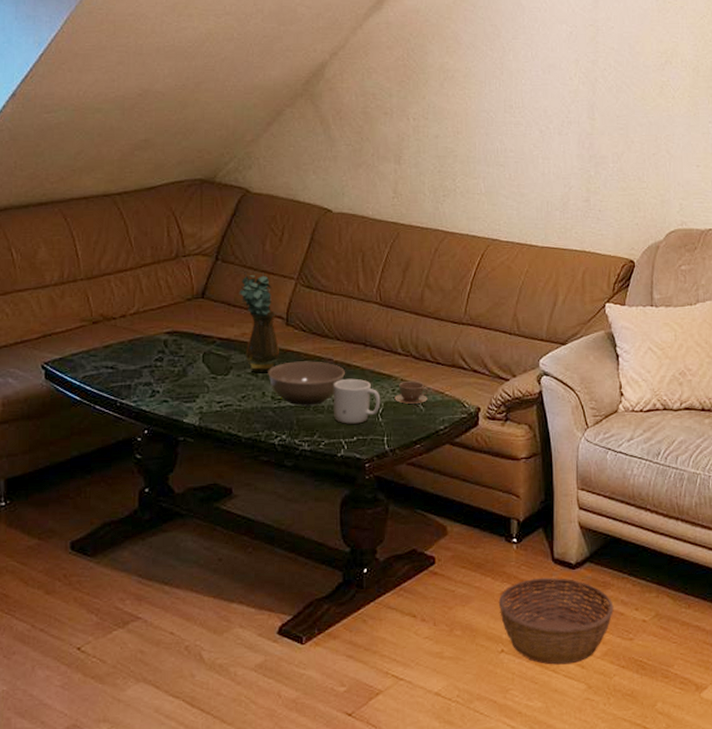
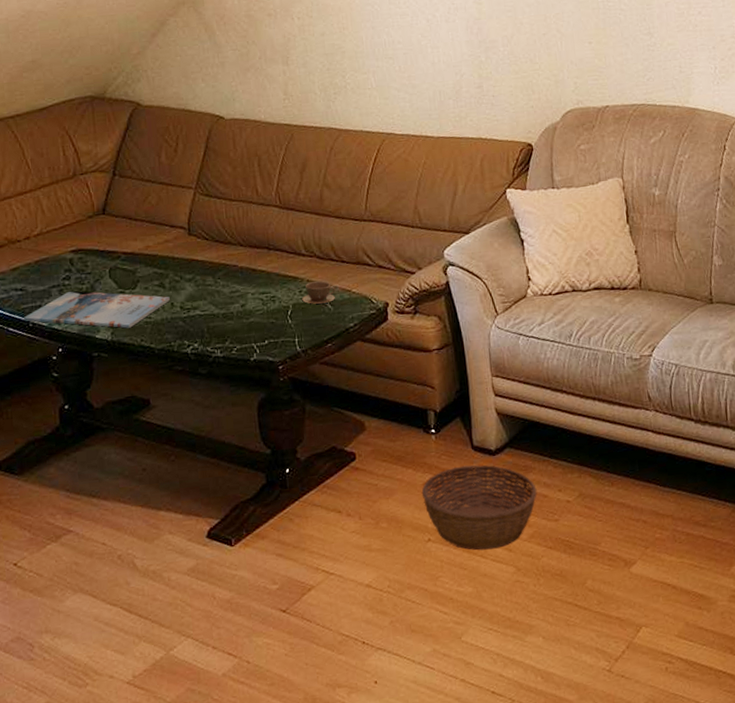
magazine: none [111,372,262,415] -> present [23,290,170,329]
vase: present [239,272,279,374] -> none [139,184,184,285]
bowl: present [268,361,345,407] -> none [174,268,251,314]
mug: present [333,378,381,424] -> none [241,282,289,329]

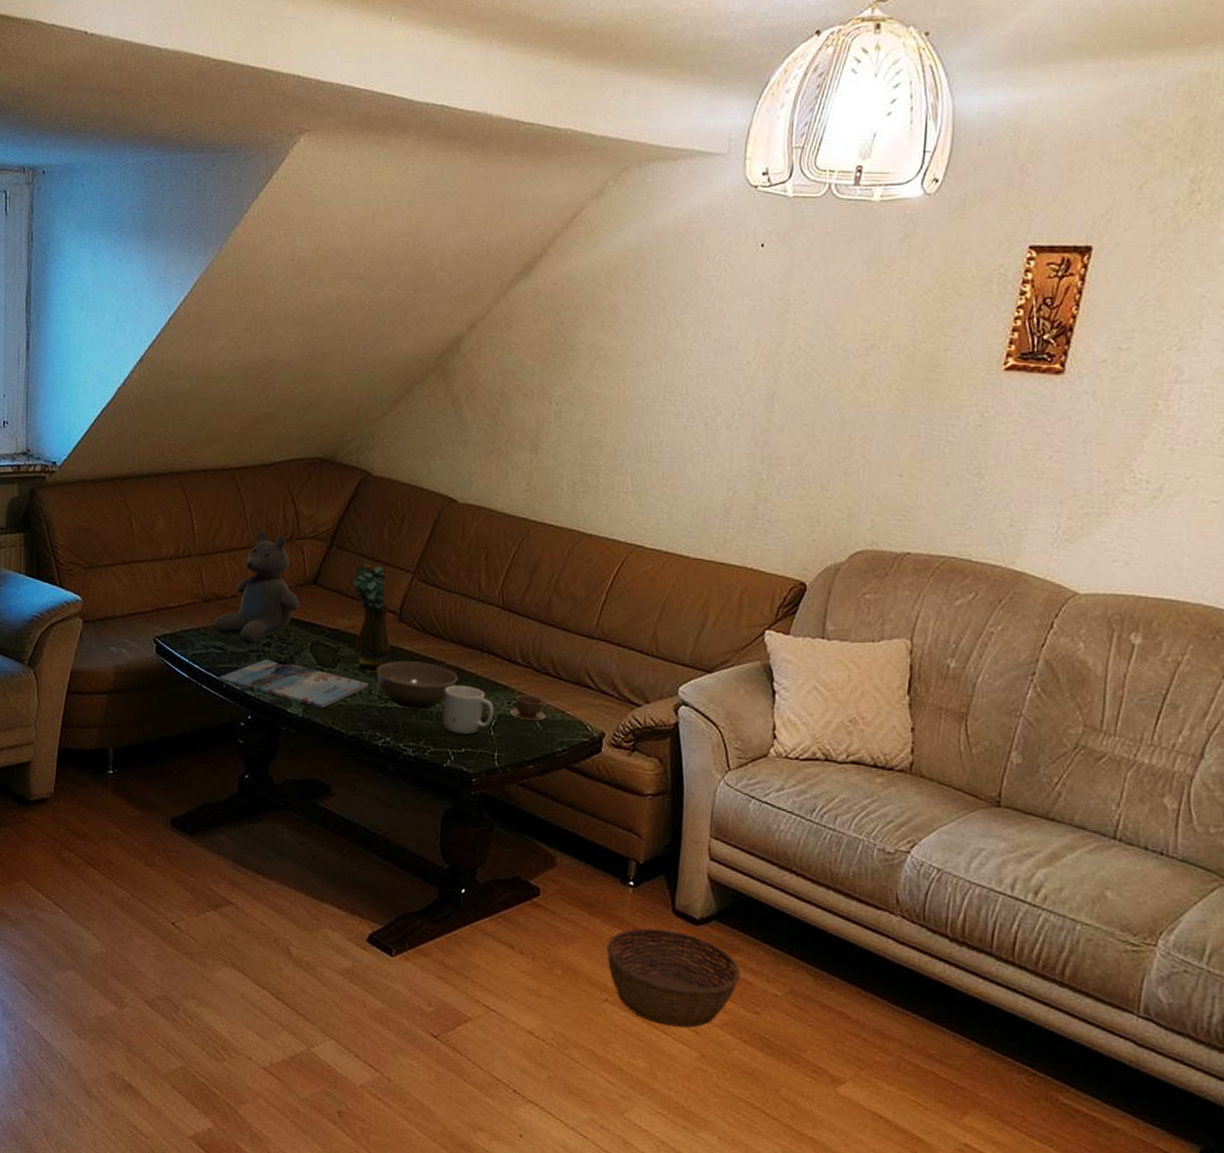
stuffed animal: none [11,171,92,280] -> present [214,529,299,643]
vase: none [139,184,184,285] -> present [352,560,390,670]
bowl: none [174,268,251,314] -> present [376,660,458,710]
mug: none [241,282,289,329] -> present [442,685,495,735]

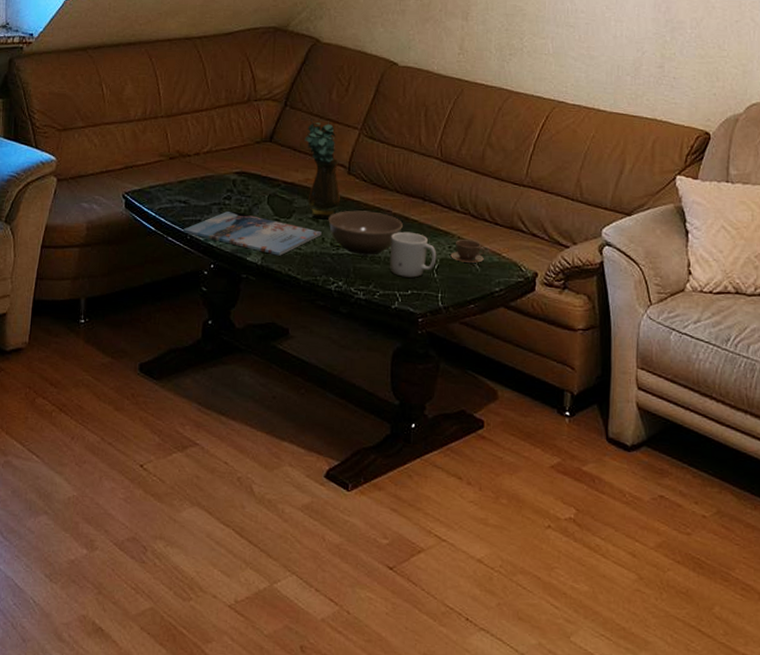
stuffed animal: present [214,529,299,643] -> none [178,92,257,196]
basket: present [606,928,741,1027] -> none [547,455,671,550]

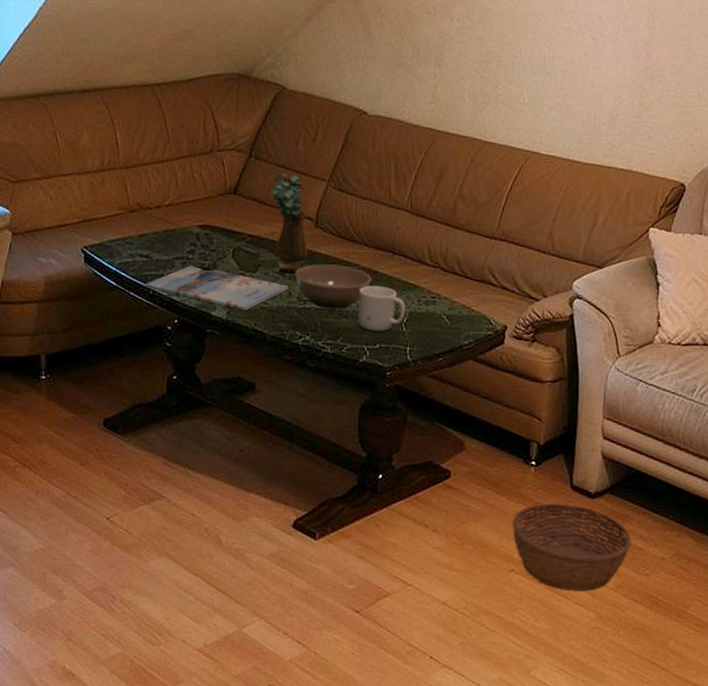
teacup: present [450,239,485,263] -> none [419,293,455,317]
basket: none [547,455,671,550] -> present [512,503,632,591]

